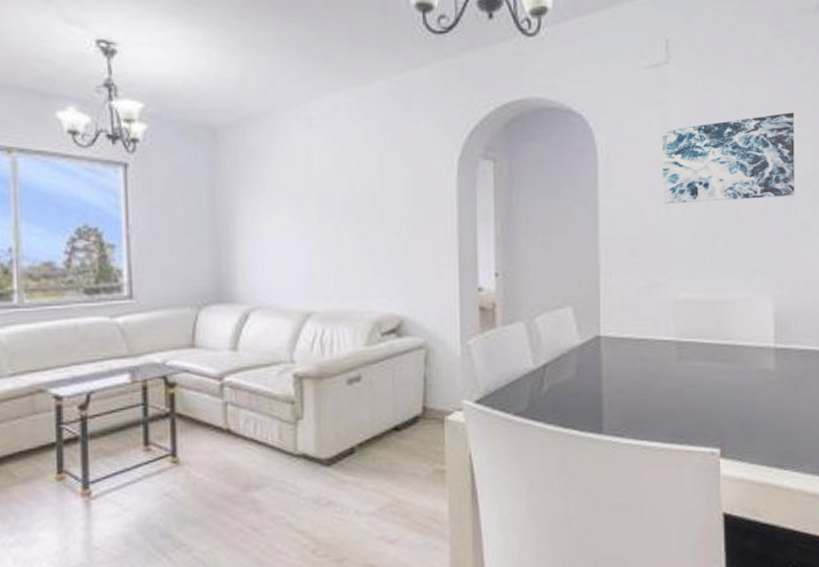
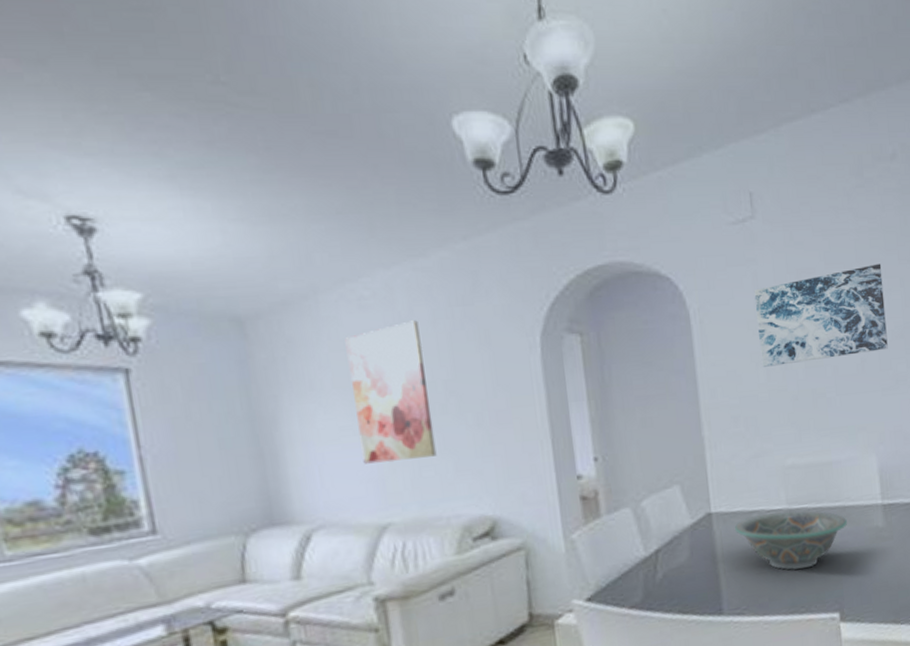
wall art: none [294,139,358,259] -> present [345,320,437,464]
decorative bowl: none [622,342,736,401] -> present [735,510,847,571]

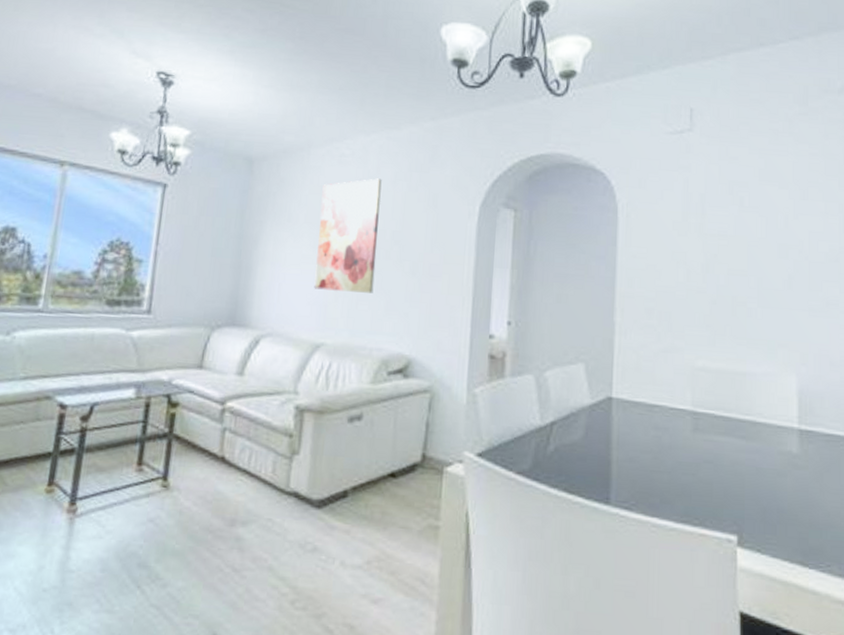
decorative bowl: present [735,510,847,571] -> none [634,410,756,478]
wall art: present [754,263,888,367] -> none [682,186,820,271]

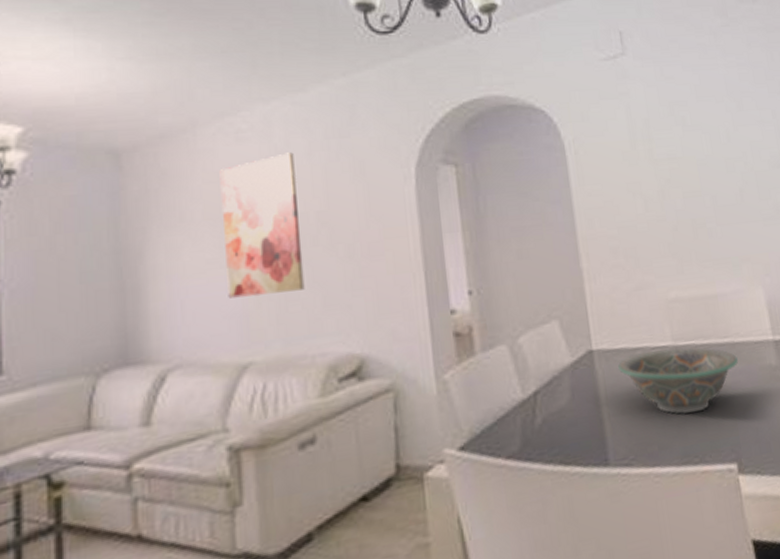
decorative bowl: none [634,410,756,478] -> present [618,347,738,415]

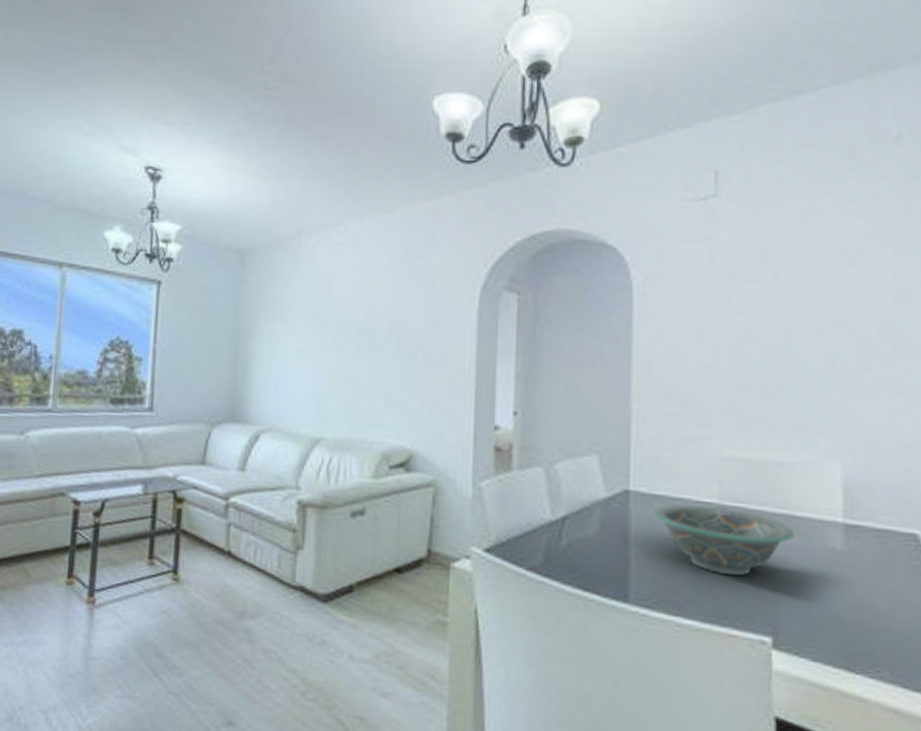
wall art: present [219,152,305,298] -> none [311,265,376,386]

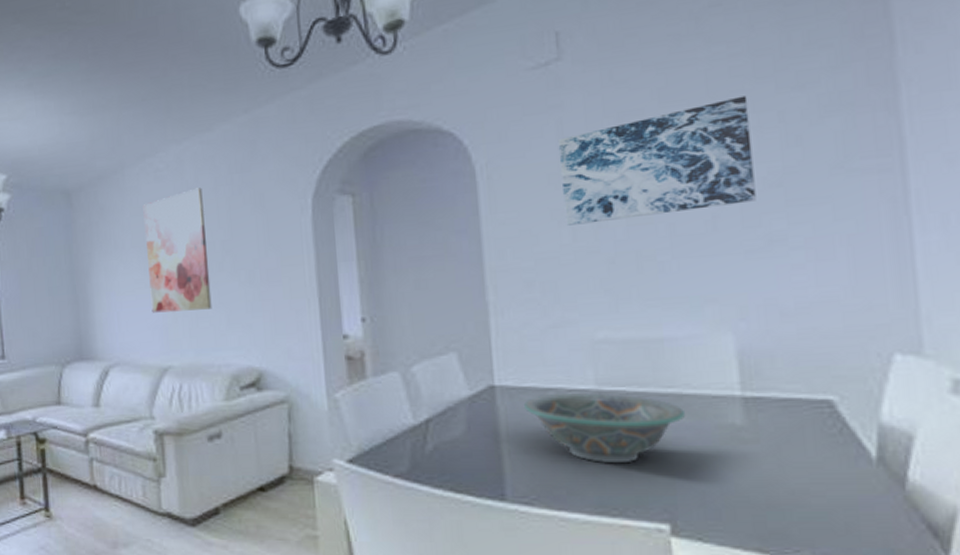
wall art: none [311,265,376,386] -> present [143,187,212,313]
wall art: none [707,252,870,349] -> present [558,96,756,226]

